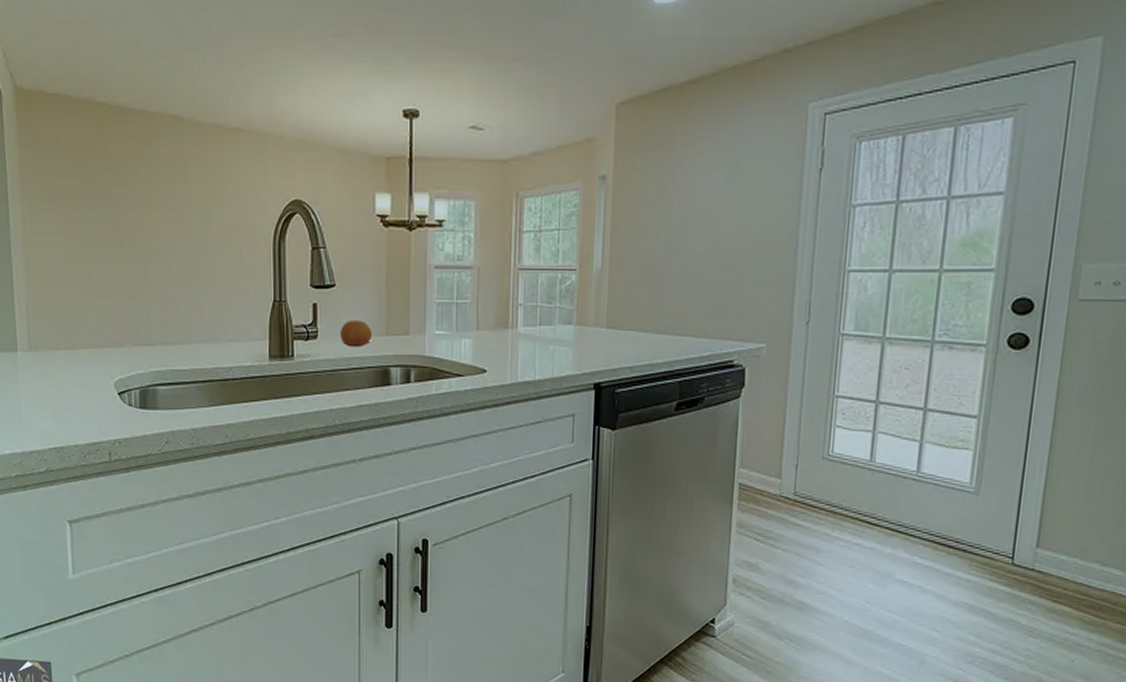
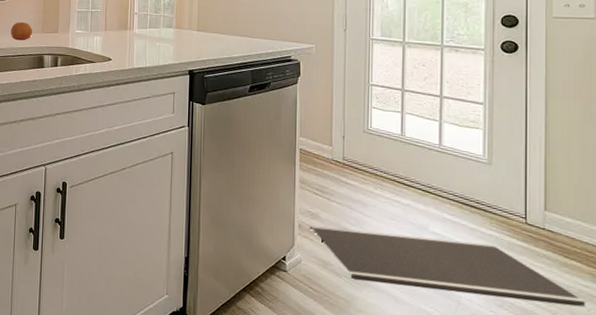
door mat: none [747,579,1071,657] -> present [310,225,586,307]

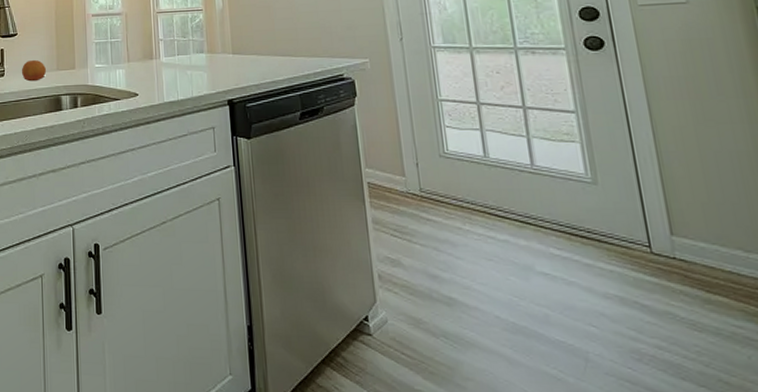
door mat: present [310,225,586,307] -> none [392,275,745,353]

